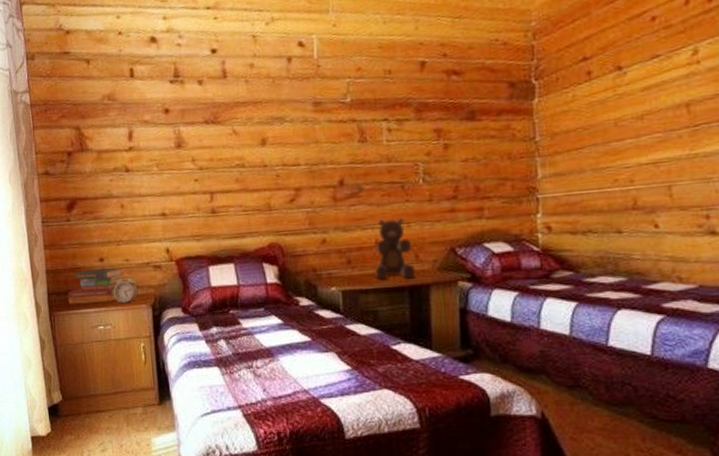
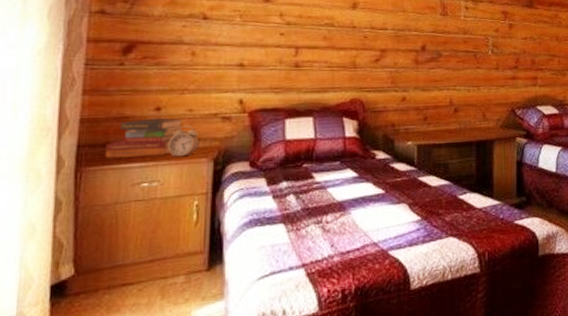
teddy bear: present [374,219,416,281] -> none [447,82,482,136]

